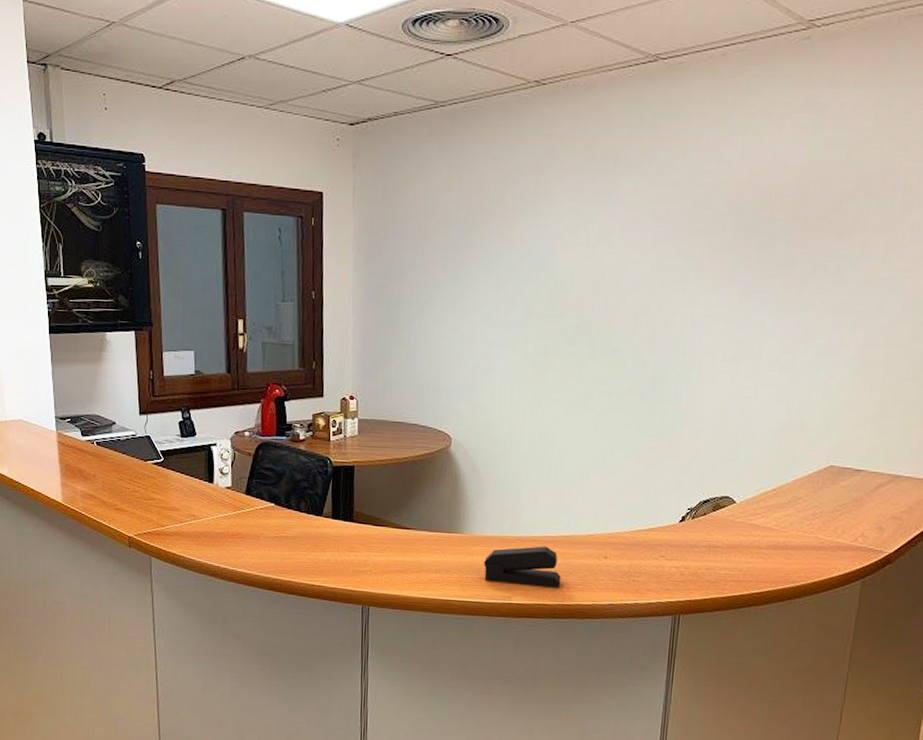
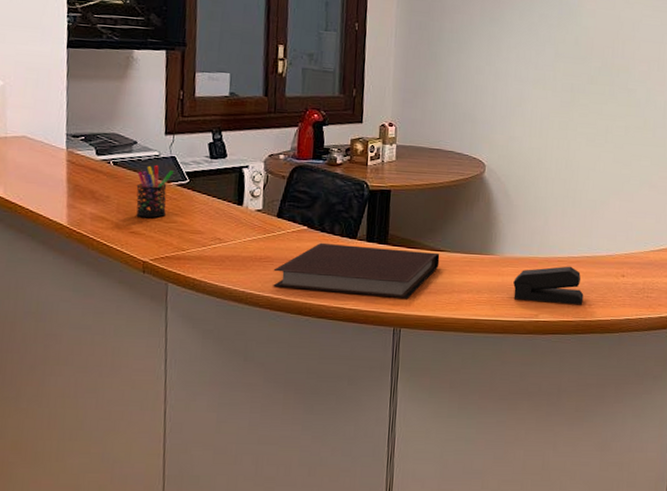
pen holder: none [118,445,149,496] -> present [136,165,174,218]
notebook: none [245,519,406,577] -> present [273,242,440,298]

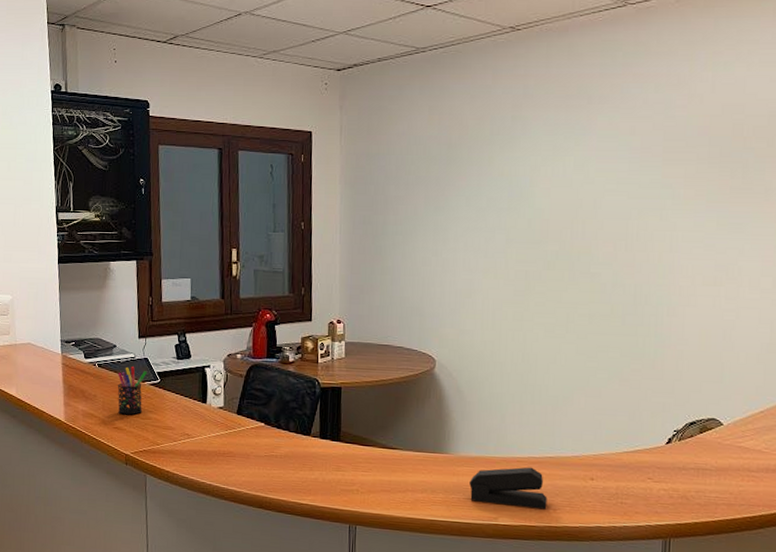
notebook: present [273,242,440,298] -> none [235,439,392,496]

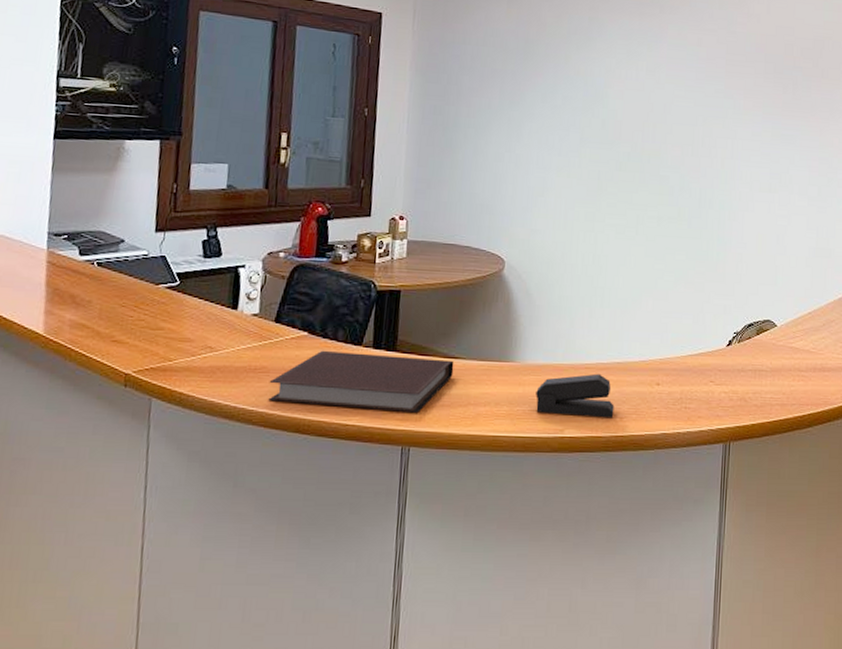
pen holder: present [117,366,147,415] -> none [120,266,163,325]
notebook: none [235,439,392,496] -> present [268,350,454,413]

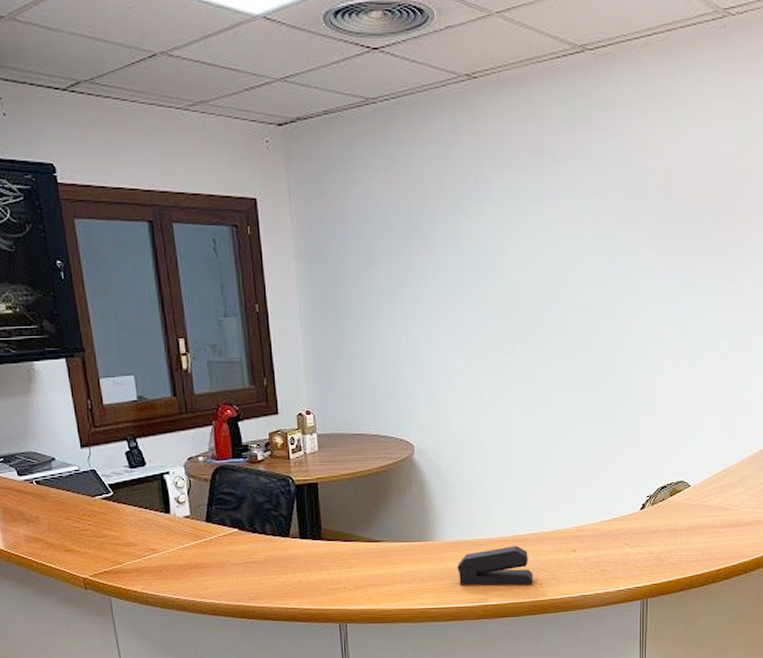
notebook: present [268,350,454,413] -> none [211,543,378,594]

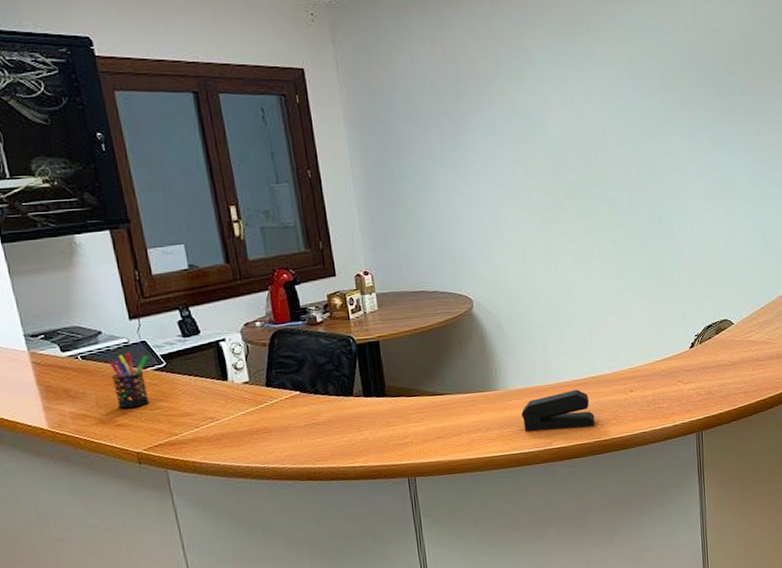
pen holder: none [61,481,97,535] -> present [109,353,149,409]

